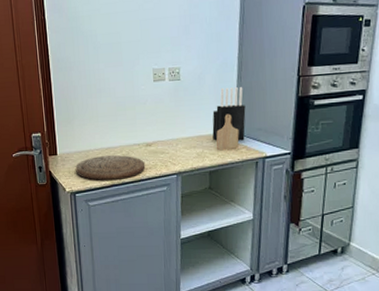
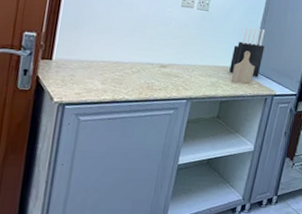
cutting board: present [76,155,146,181] -> none [71,69,156,97]

